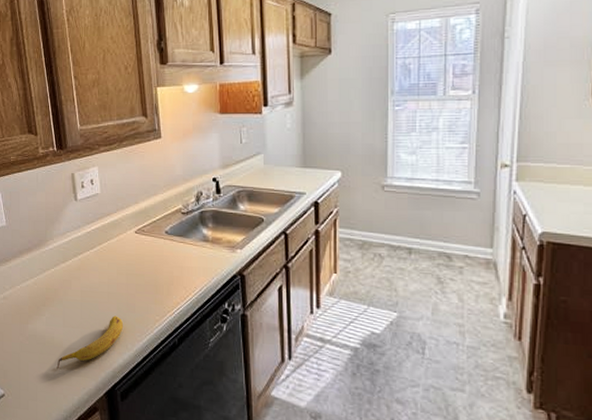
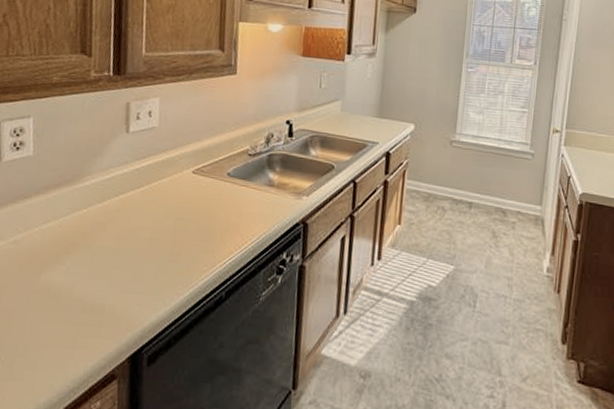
fruit: present [57,316,123,369] -> none [70,265,163,329]

